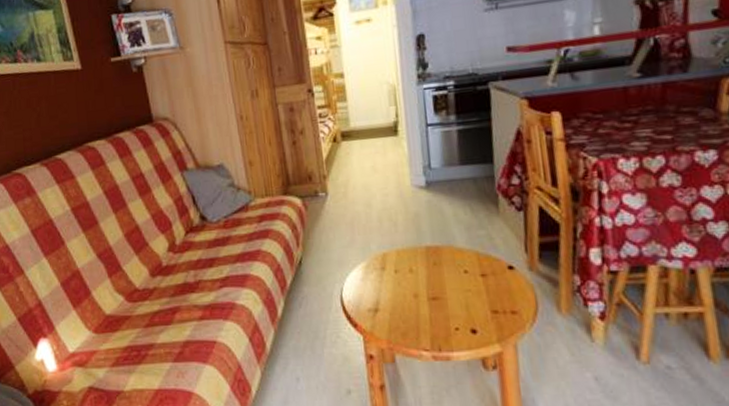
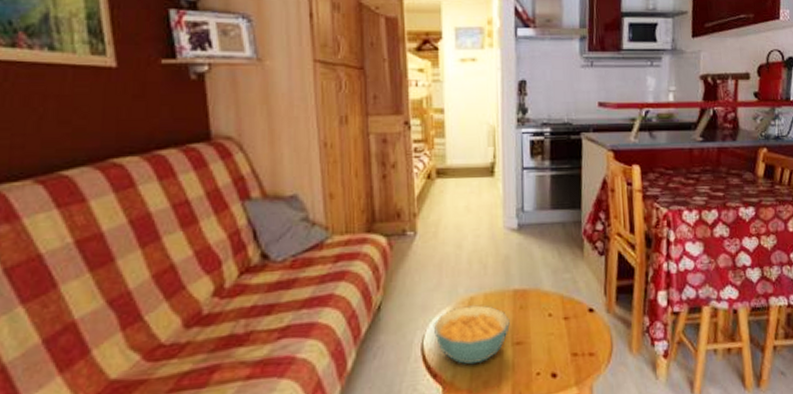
cereal bowl: none [349,261,425,317] -> present [433,305,510,365]

